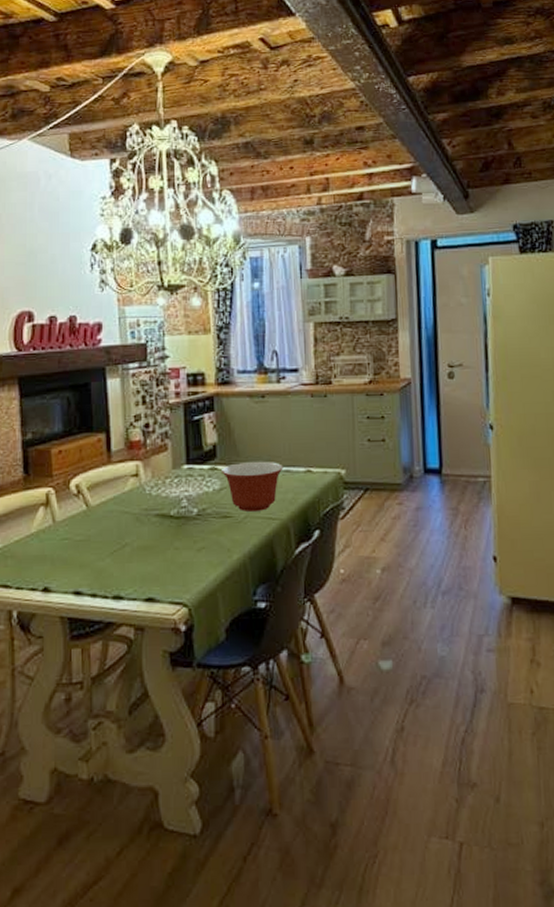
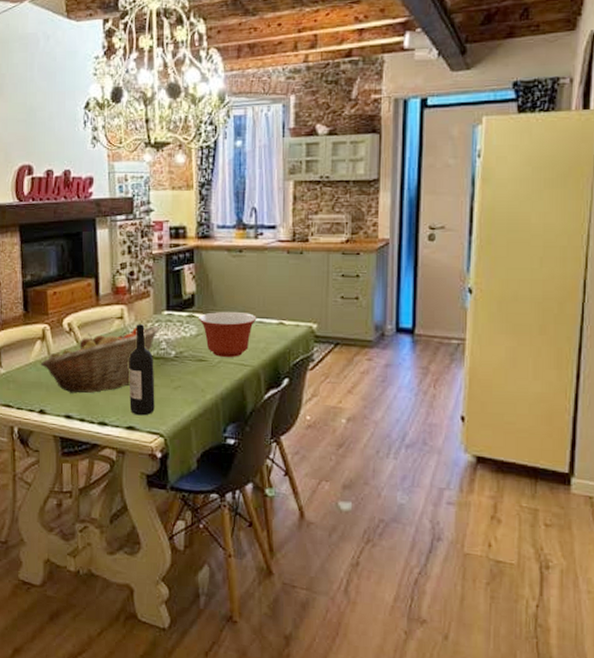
fruit basket: none [44,482,180,565] -> present [40,326,160,394]
wine bottle: none [146,481,177,585] -> present [129,324,155,416]

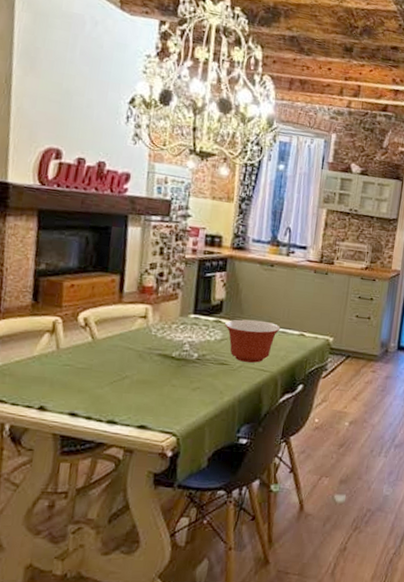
fruit basket: present [40,326,160,394] -> none [46,328,185,391]
wine bottle: present [129,324,155,416] -> none [143,325,175,415]

